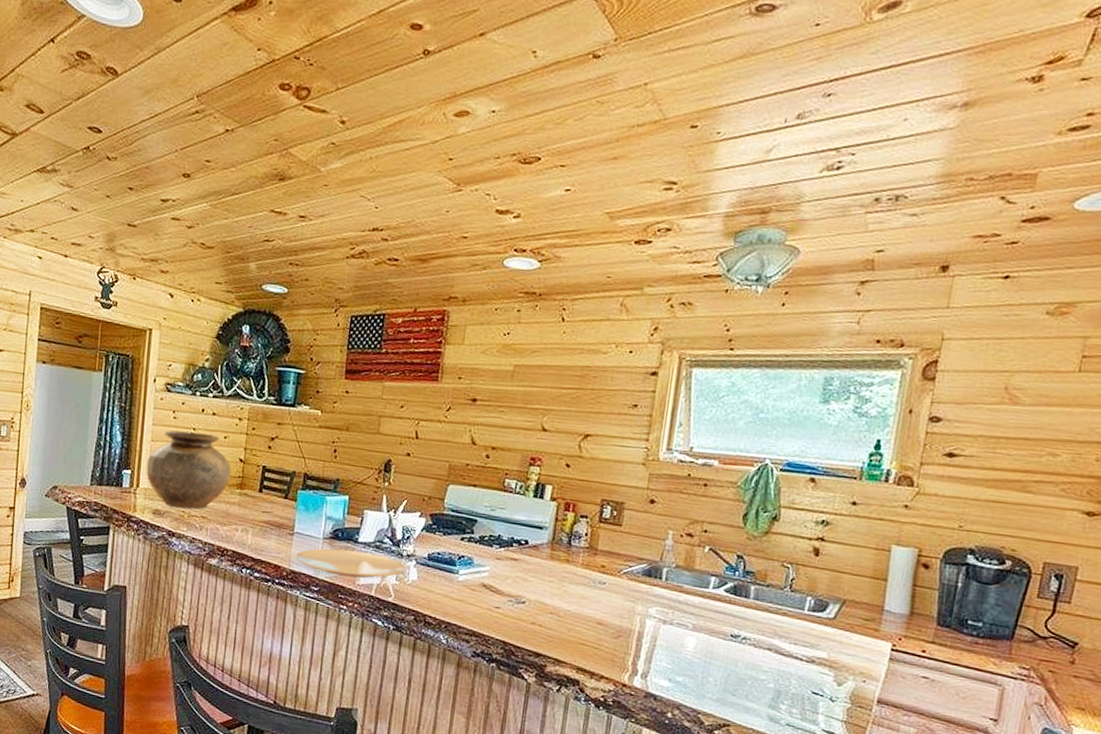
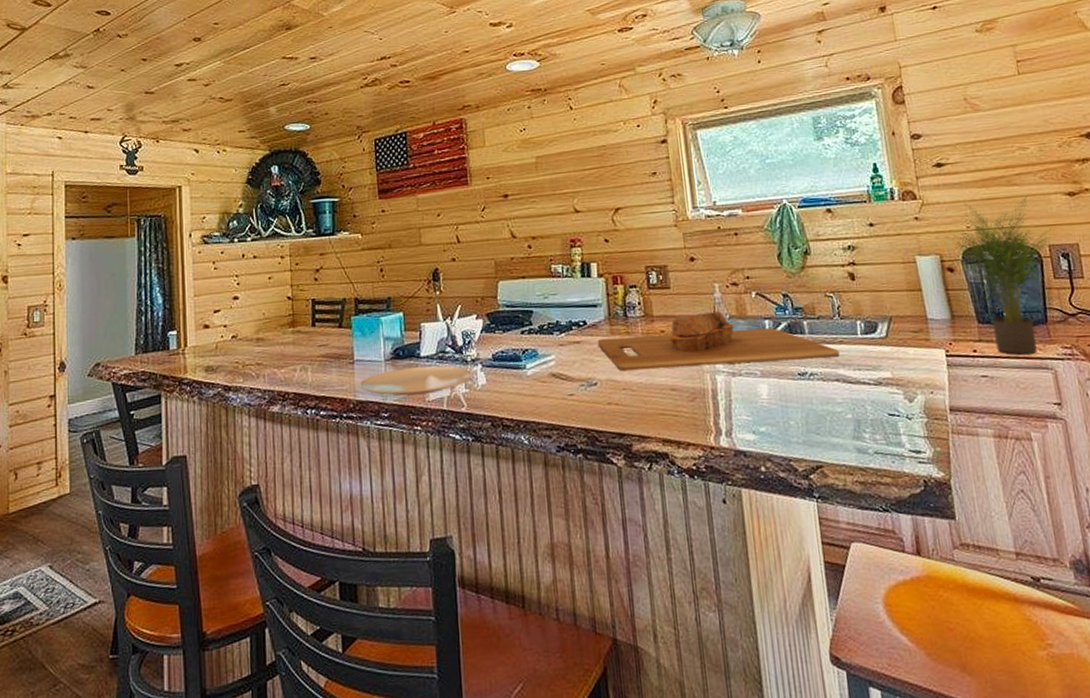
vase: present [146,430,232,509] -> none [192,278,281,360]
cutting board: none [534,555,780,628] -> present [597,311,840,372]
potted plant: none [917,501,1060,667] -> present [938,194,1056,355]

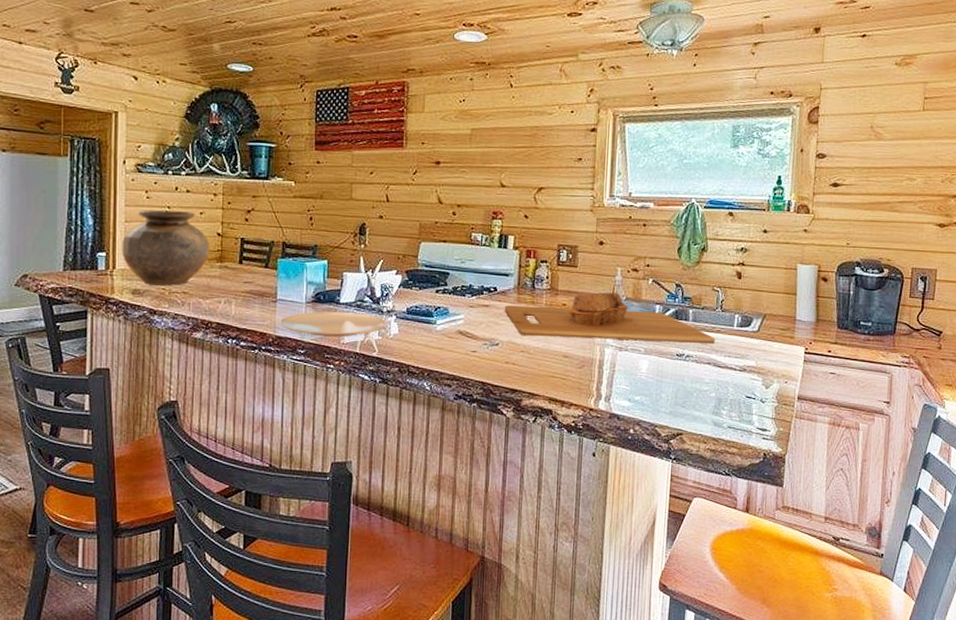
vase: none [192,278,281,360] -> present [122,210,210,286]
potted plant: present [938,194,1056,355] -> none [817,221,922,359]

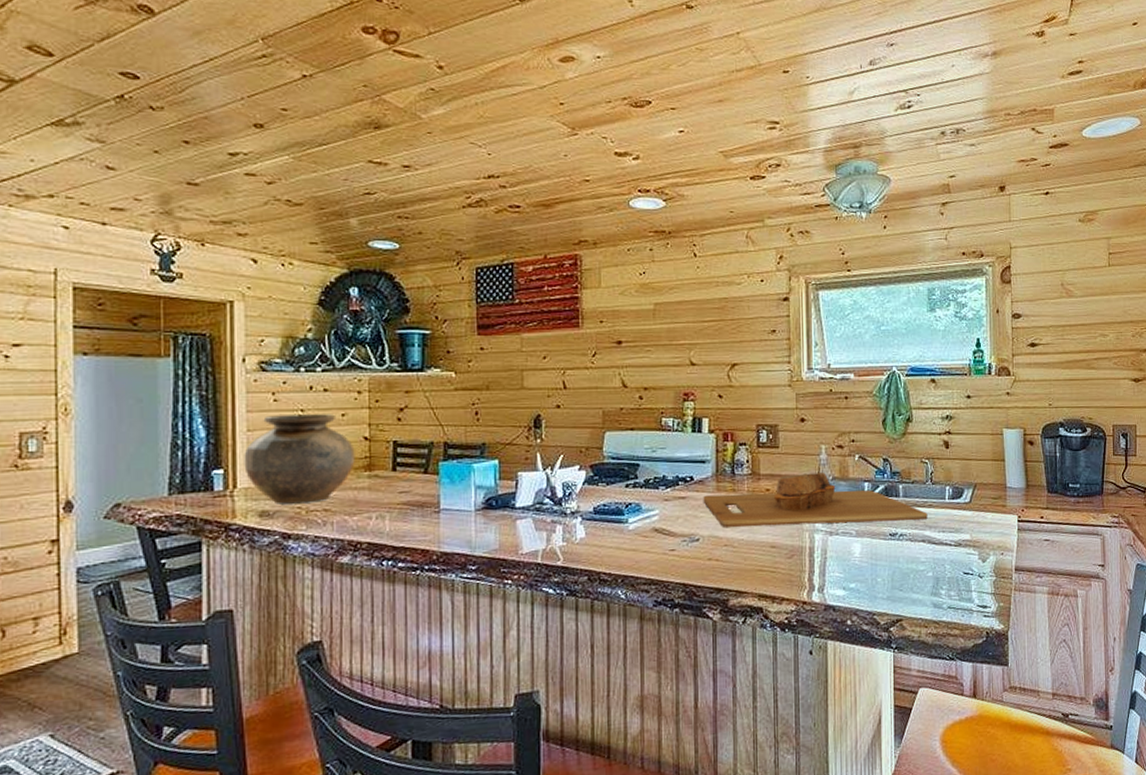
plate: present [279,311,387,337] -> none [444,517,572,548]

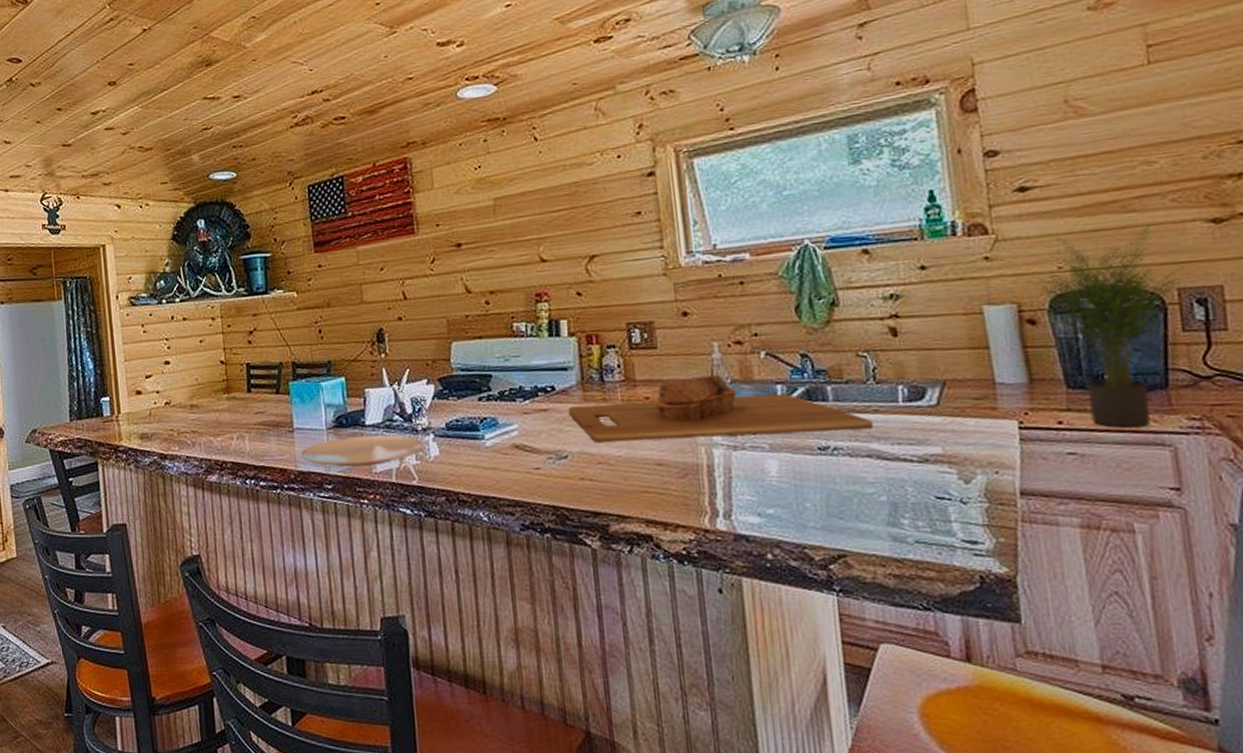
vase: present [244,414,355,504] -> none [124,341,215,427]
plate: none [444,517,572,548] -> present [299,435,425,467]
potted plant: none [1022,377,1121,522] -> present [1015,222,1191,428]

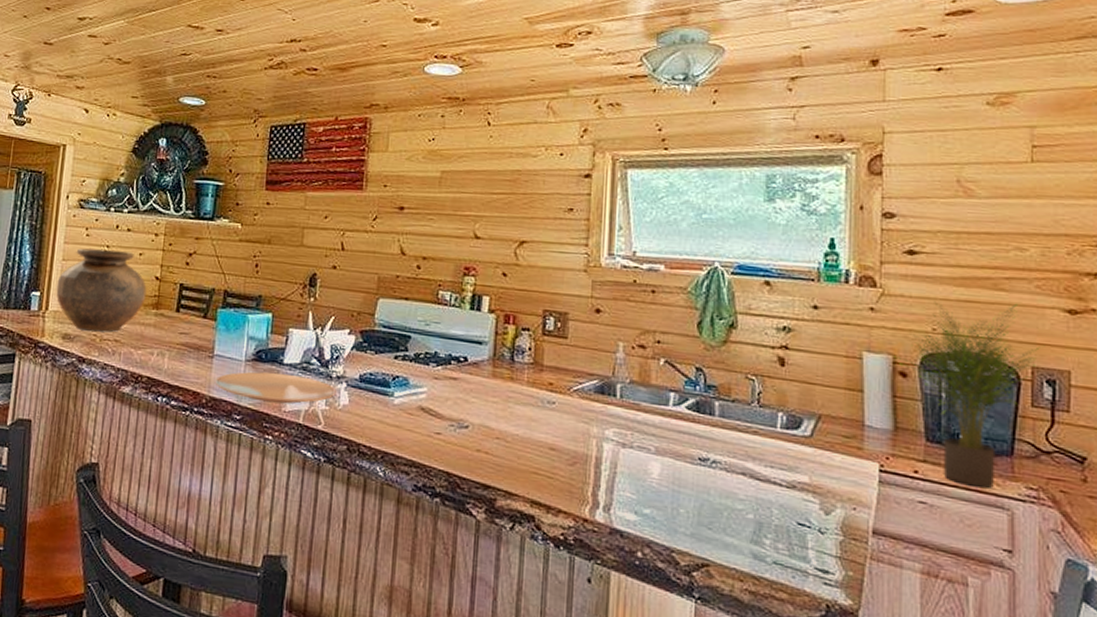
vase: none [124,341,215,427] -> present [56,248,147,332]
cutting board: present [568,375,874,444] -> none [476,370,751,449]

